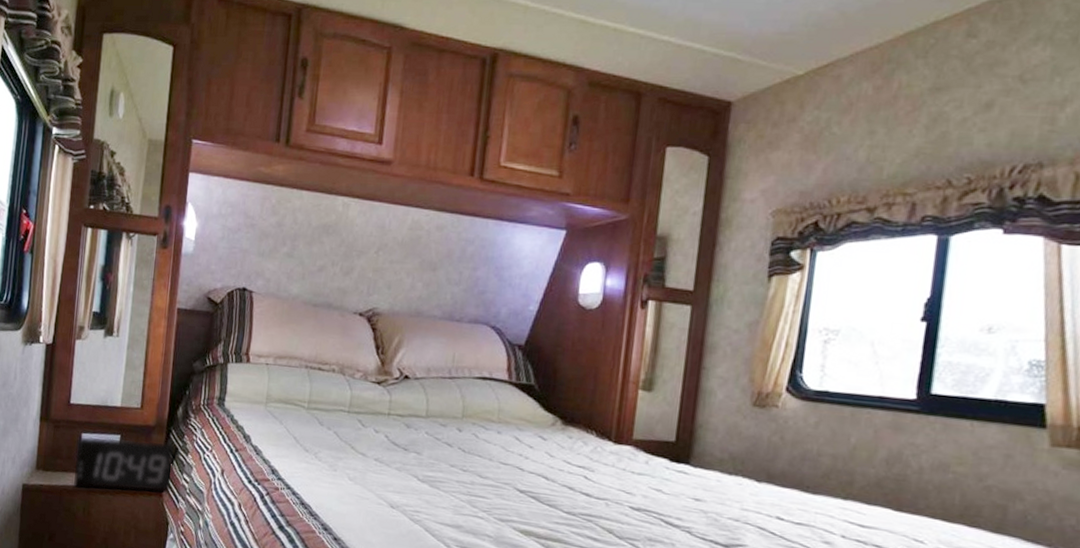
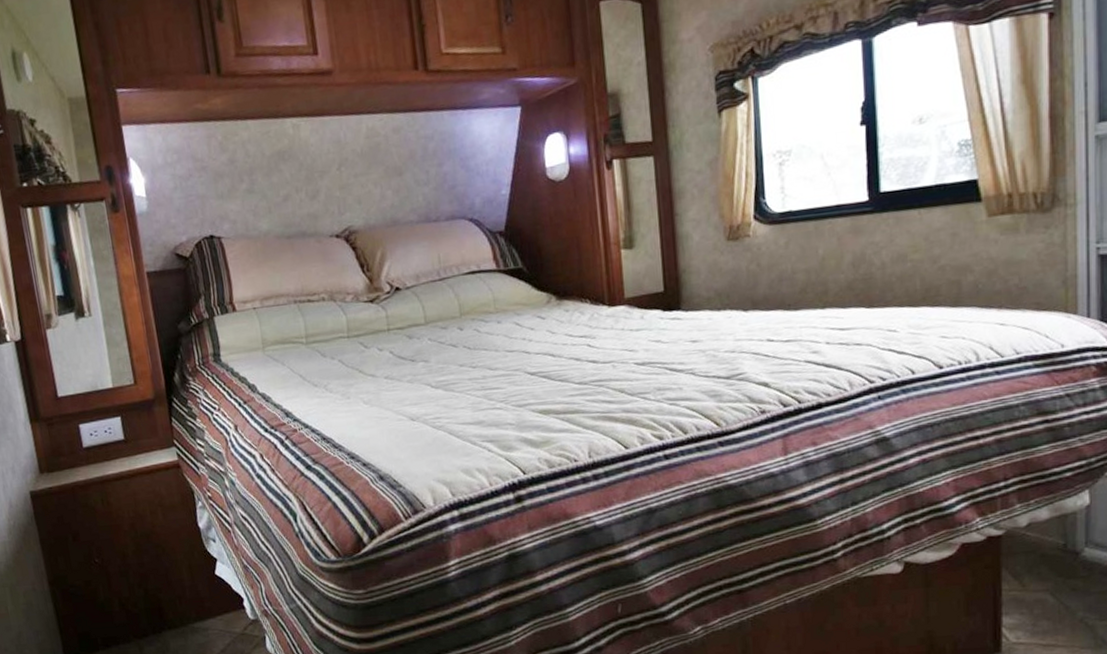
alarm clock: present [73,436,175,494] -> none [75,412,188,482]

